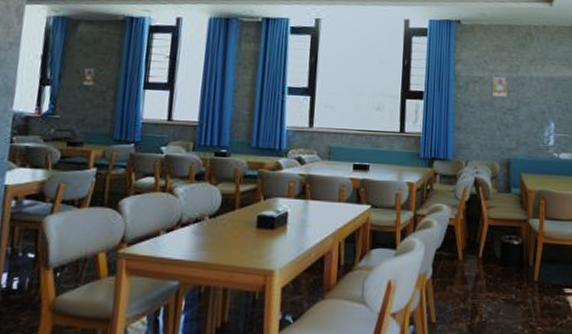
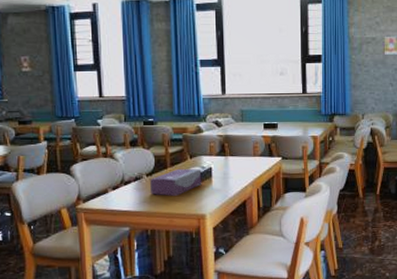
tissue box: none [211,211,276,245] -> present [150,168,202,196]

